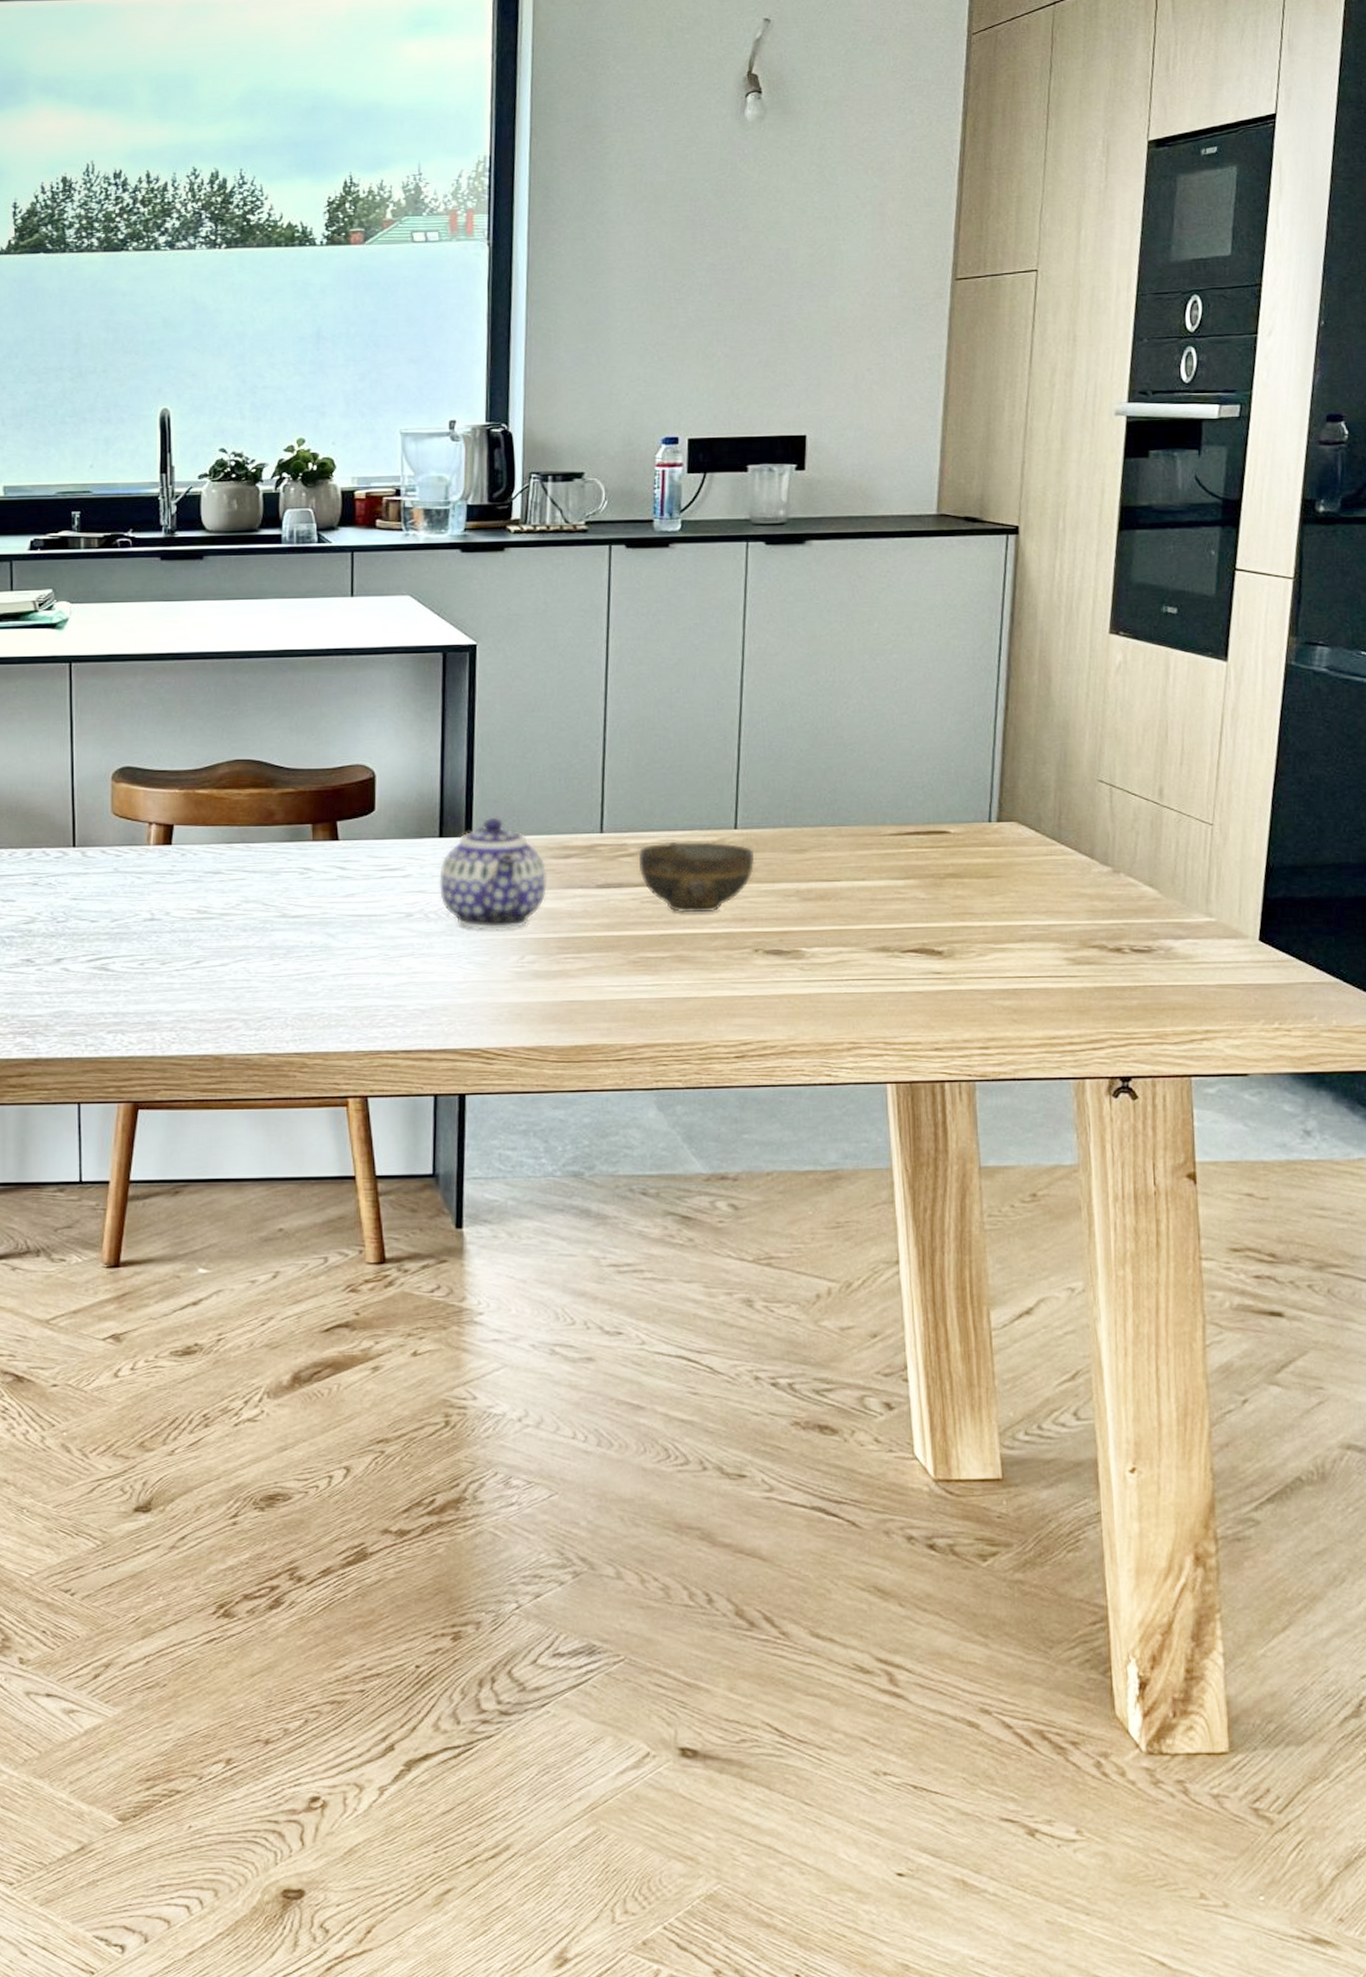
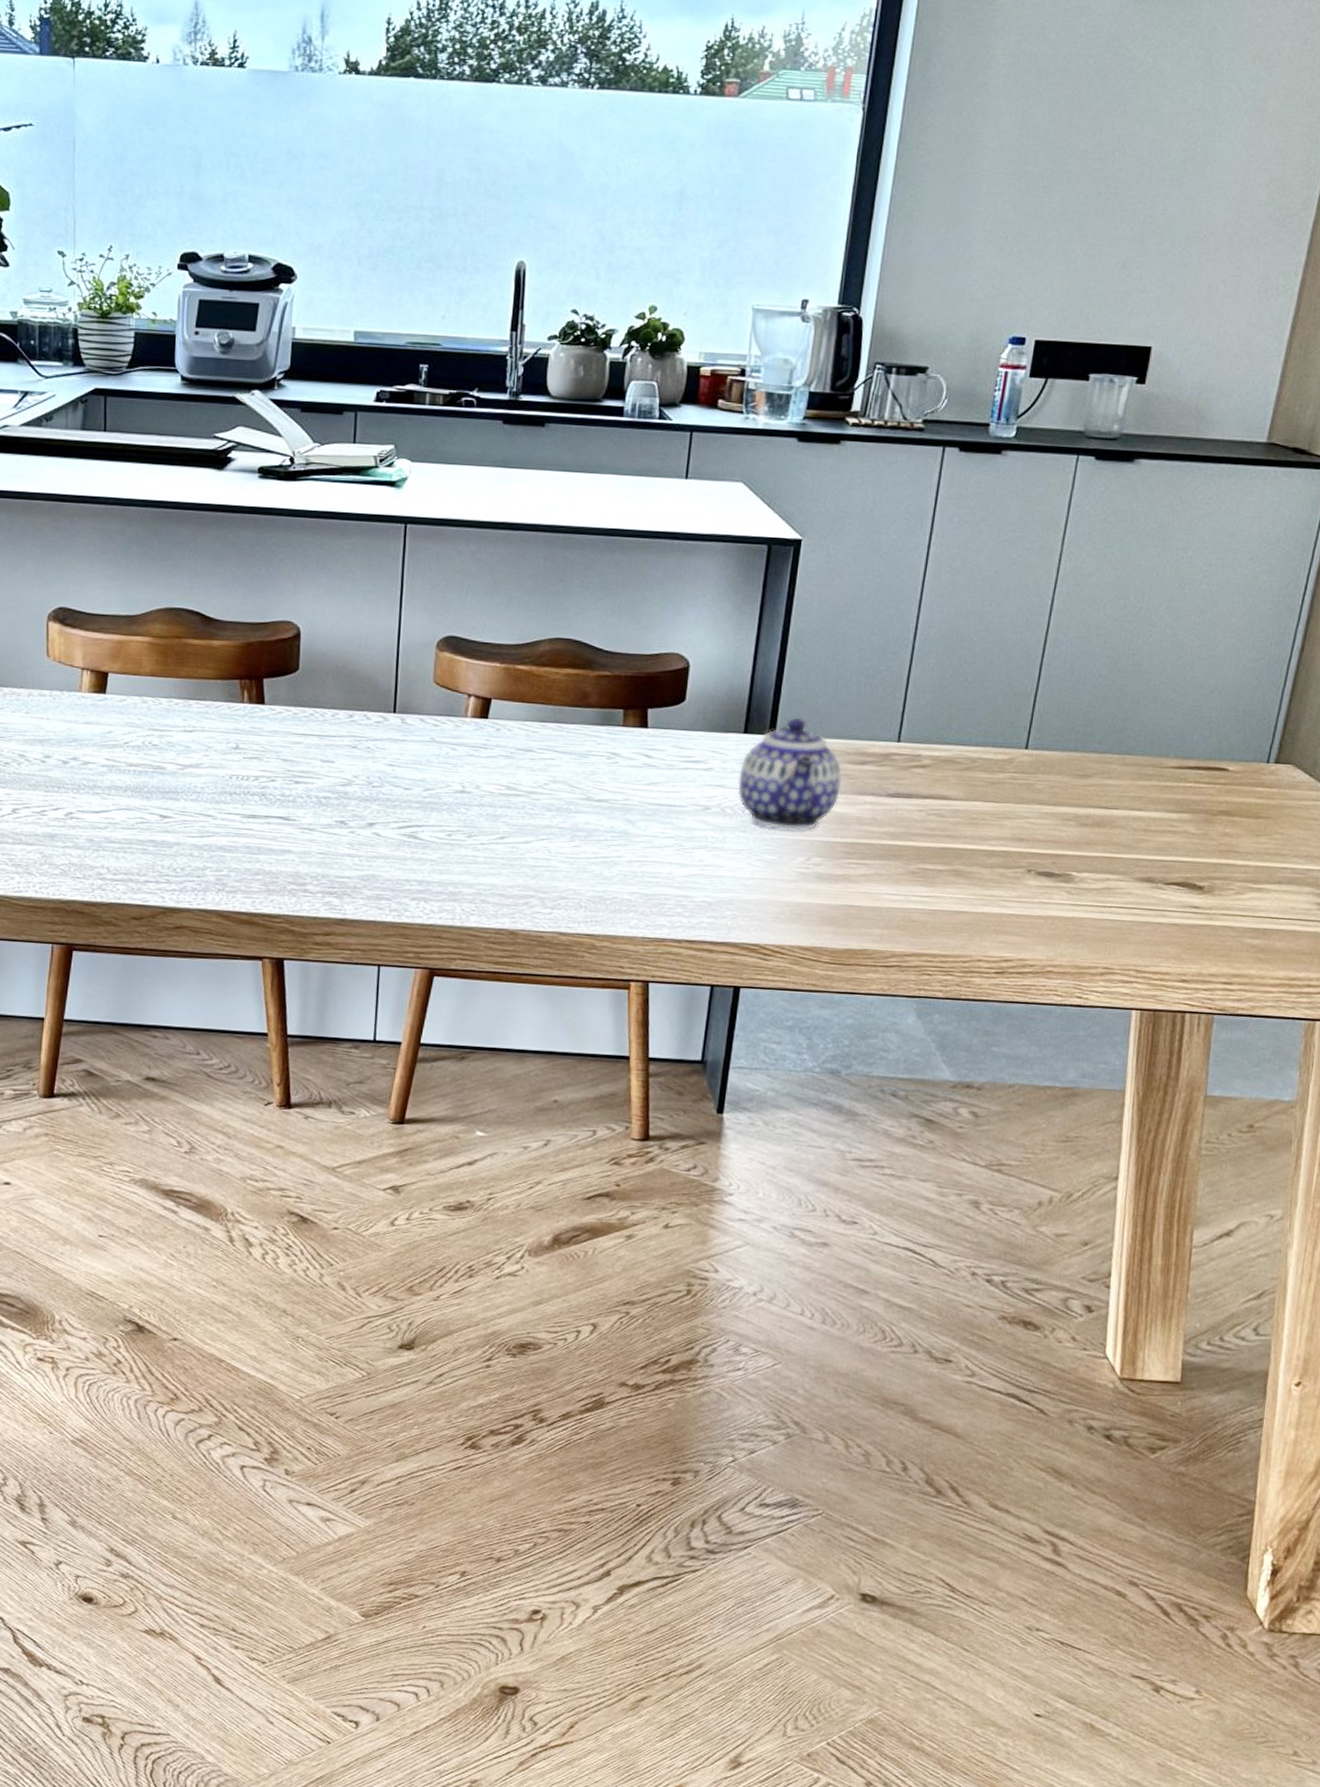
cup: present [638,841,755,913] -> none [929,756,1041,830]

